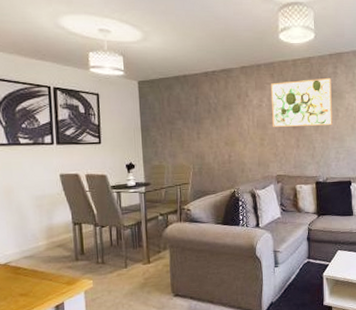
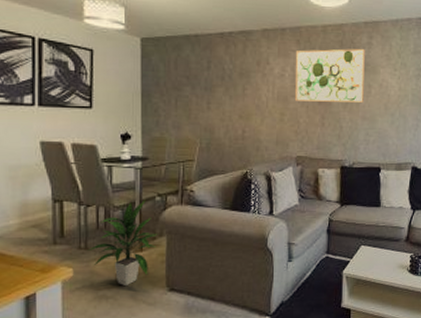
indoor plant: none [104,219,163,293] -> present [87,199,158,285]

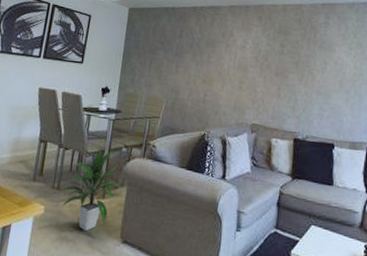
wall art: present [294,48,365,102] -> none [253,25,322,78]

